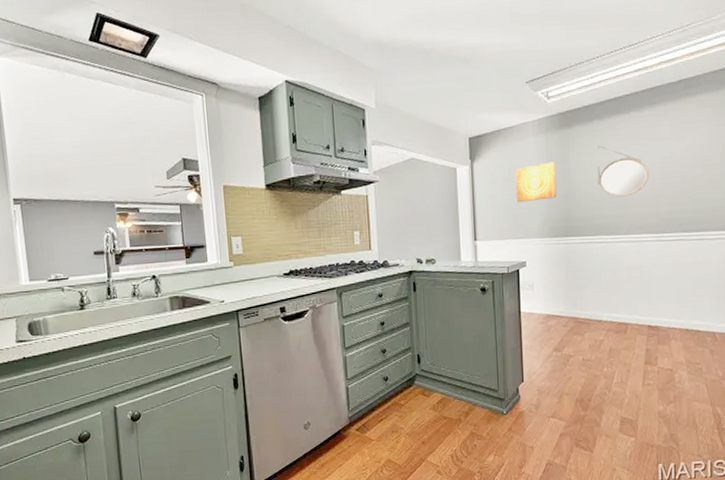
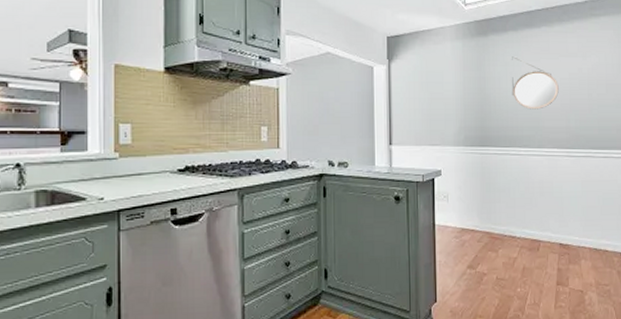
wall art: present [515,161,557,203] -> none [432,69,473,108]

